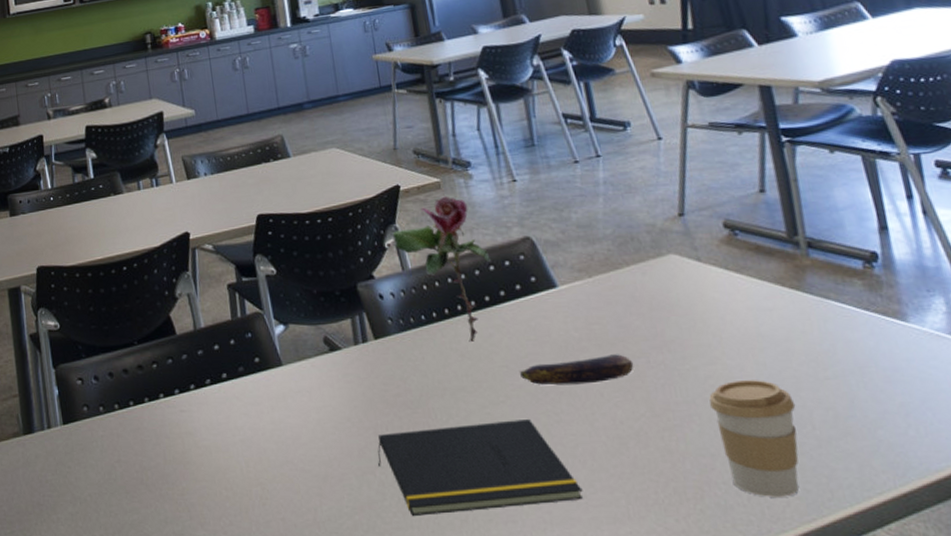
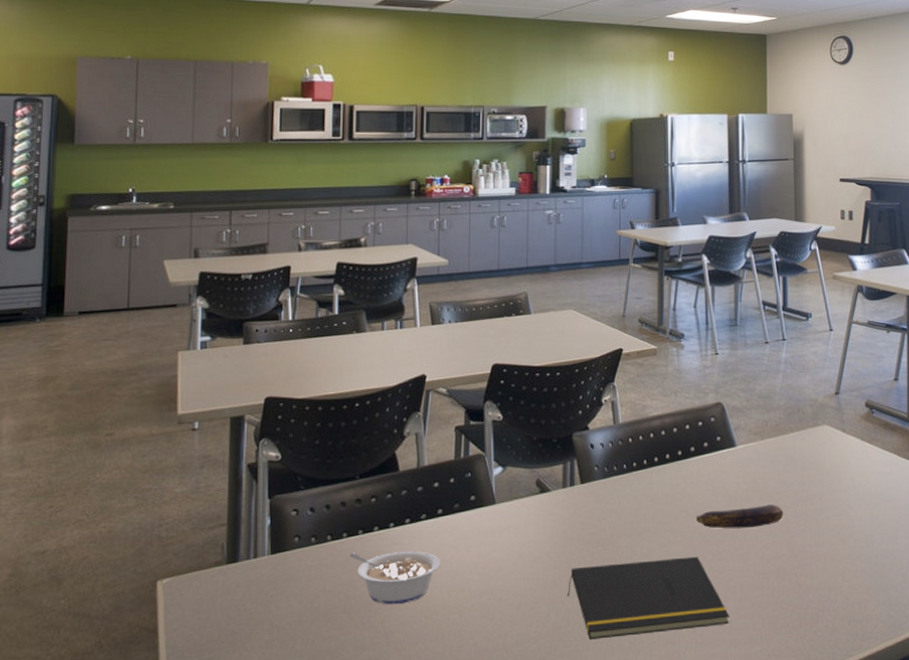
legume: none [139,419,233,476] -> present [349,551,440,605]
flower: present [392,196,492,342] -> none [610,361,689,489]
coffee cup: present [709,380,799,497] -> none [834,529,893,621]

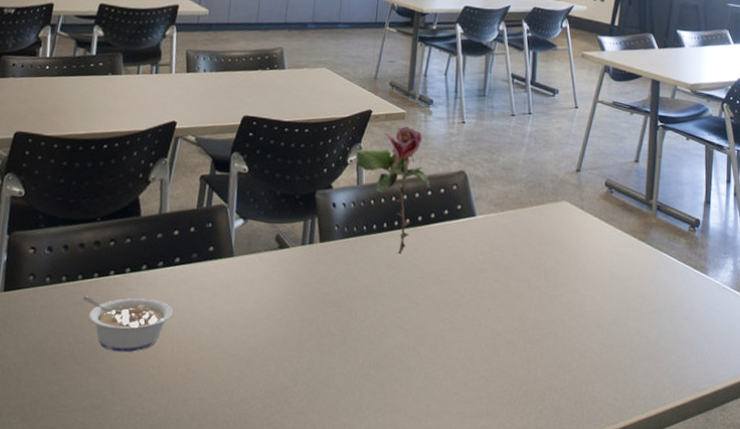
notepad: present [568,556,730,639] -> none [297,324,458,403]
flower: none [610,361,689,489] -> present [356,126,431,254]
banana: present [696,504,784,529] -> none [431,277,518,300]

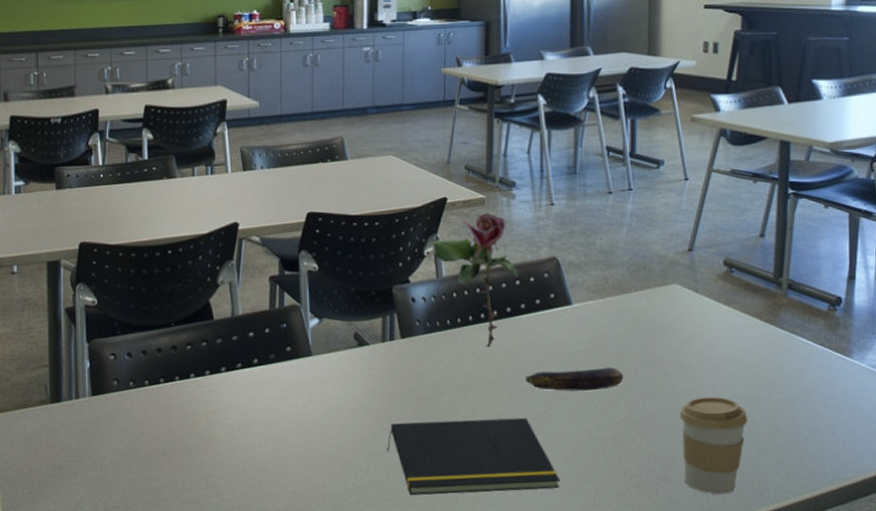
legume: present [82,296,173,353] -> none [167,398,257,450]
notepad: none [297,324,458,403] -> present [387,417,561,495]
banana: none [431,277,518,300] -> present [526,367,624,391]
coffee cup: none [565,308,623,403] -> present [680,397,748,494]

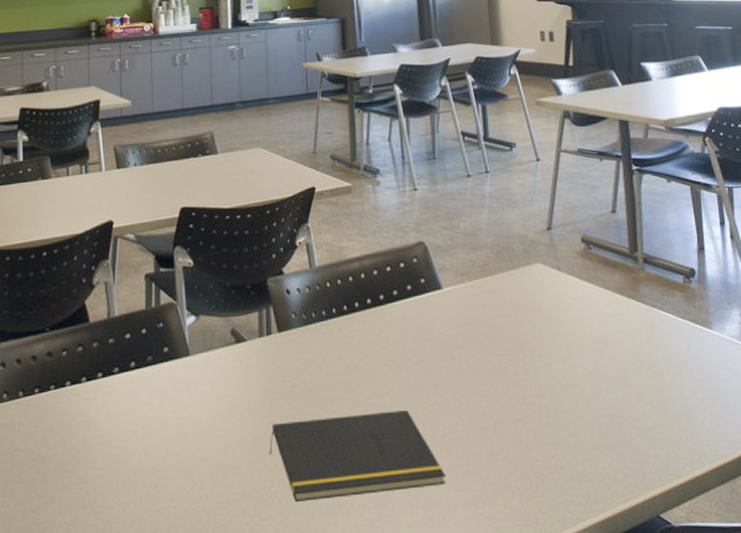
flower: present [433,212,519,347] -> none [304,200,389,337]
banana: present [526,367,624,391] -> none [403,351,499,379]
coffee cup: present [680,397,748,494] -> none [556,377,623,481]

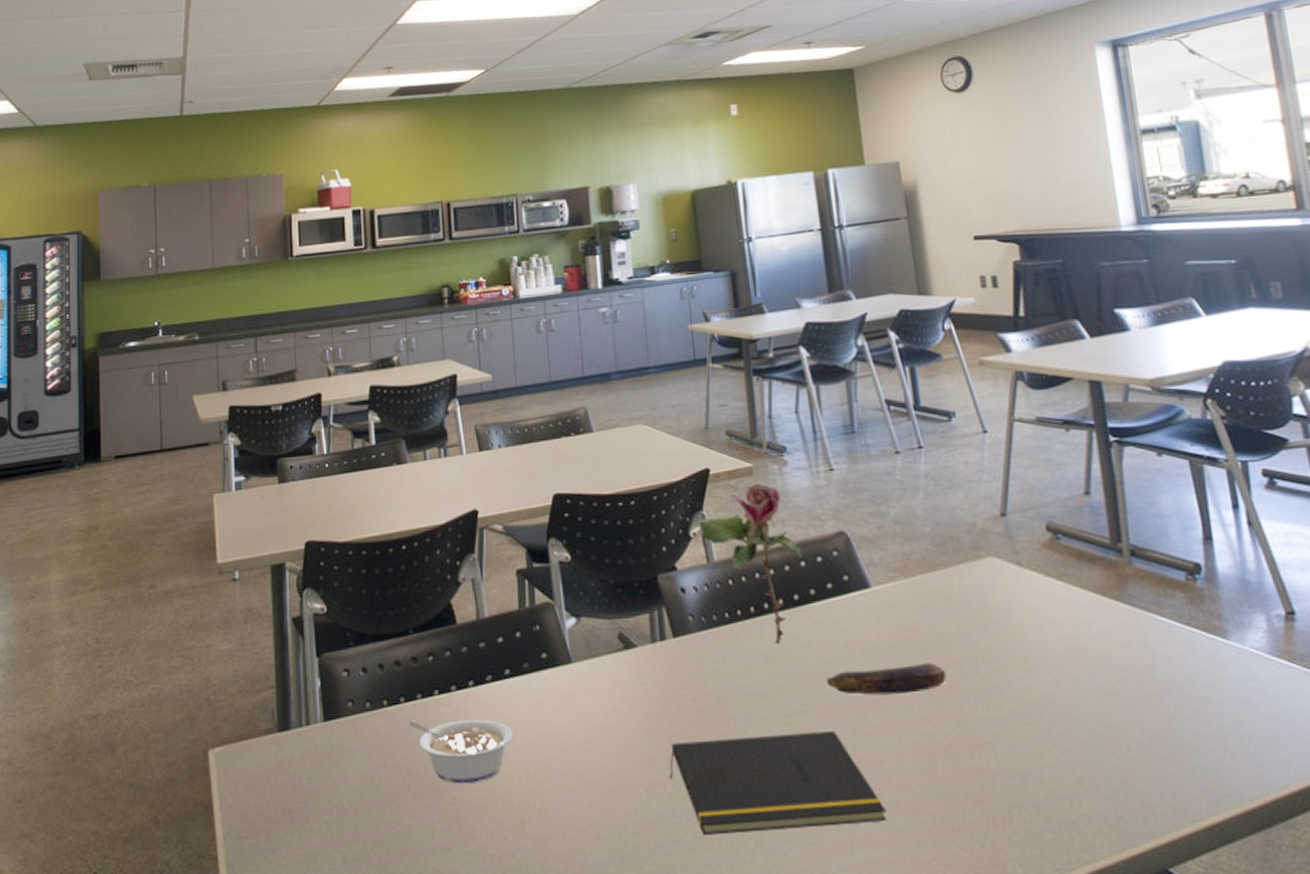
legume: none [42,407,135,465] -> present [409,720,513,784]
flower: none [304,200,389,337] -> present [698,483,804,644]
banana: none [403,351,499,379] -> present [827,663,947,695]

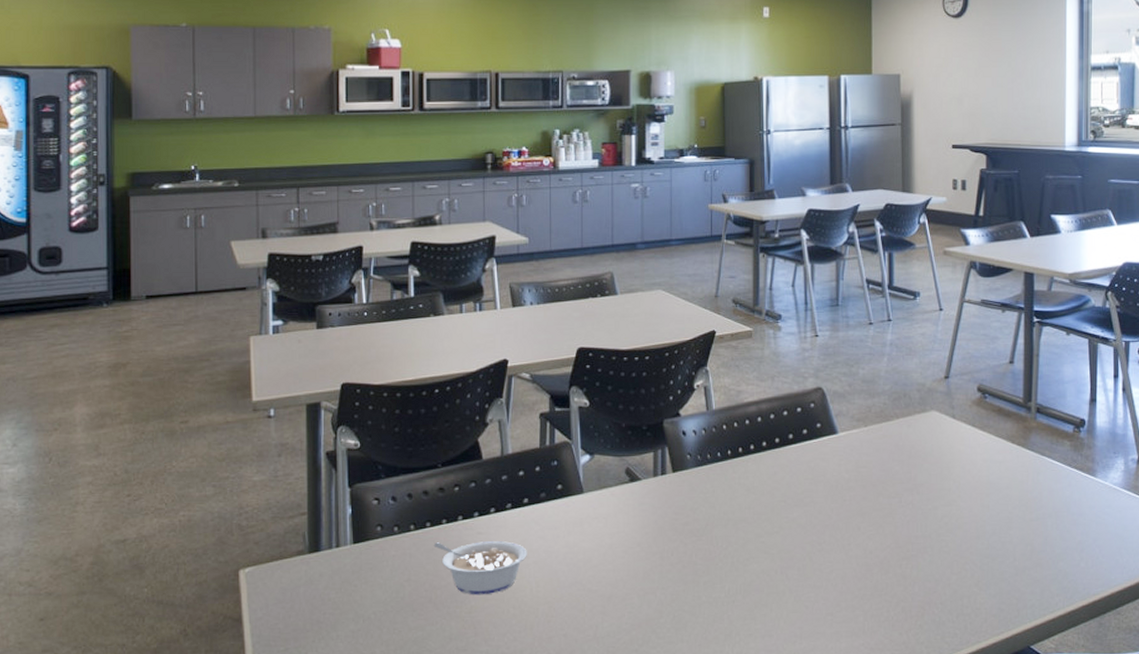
notepad: present [670,730,887,835] -> none [660,547,831,631]
flower: present [698,483,804,644] -> none [702,344,787,478]
banana: present [827,663,947,695] -> none [795,494,888,519]

